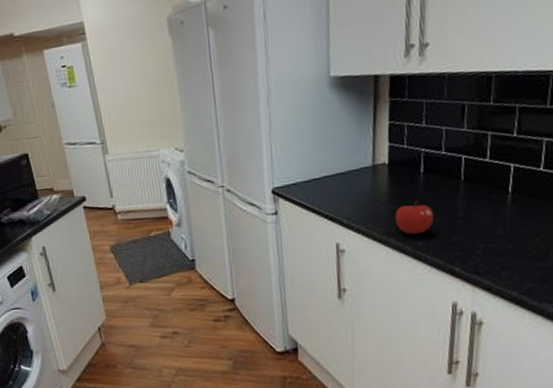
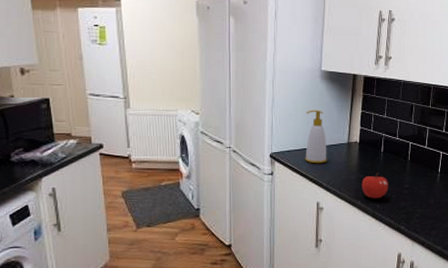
soap bottle: none [313,128,346,197] -> present [305,110,327,164]

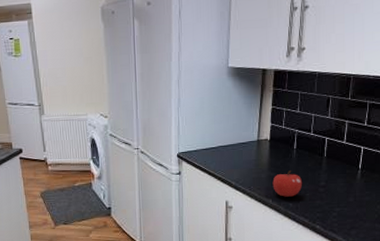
soap bottle: present [305,110,327,164] -> none [212,108,236,163]

